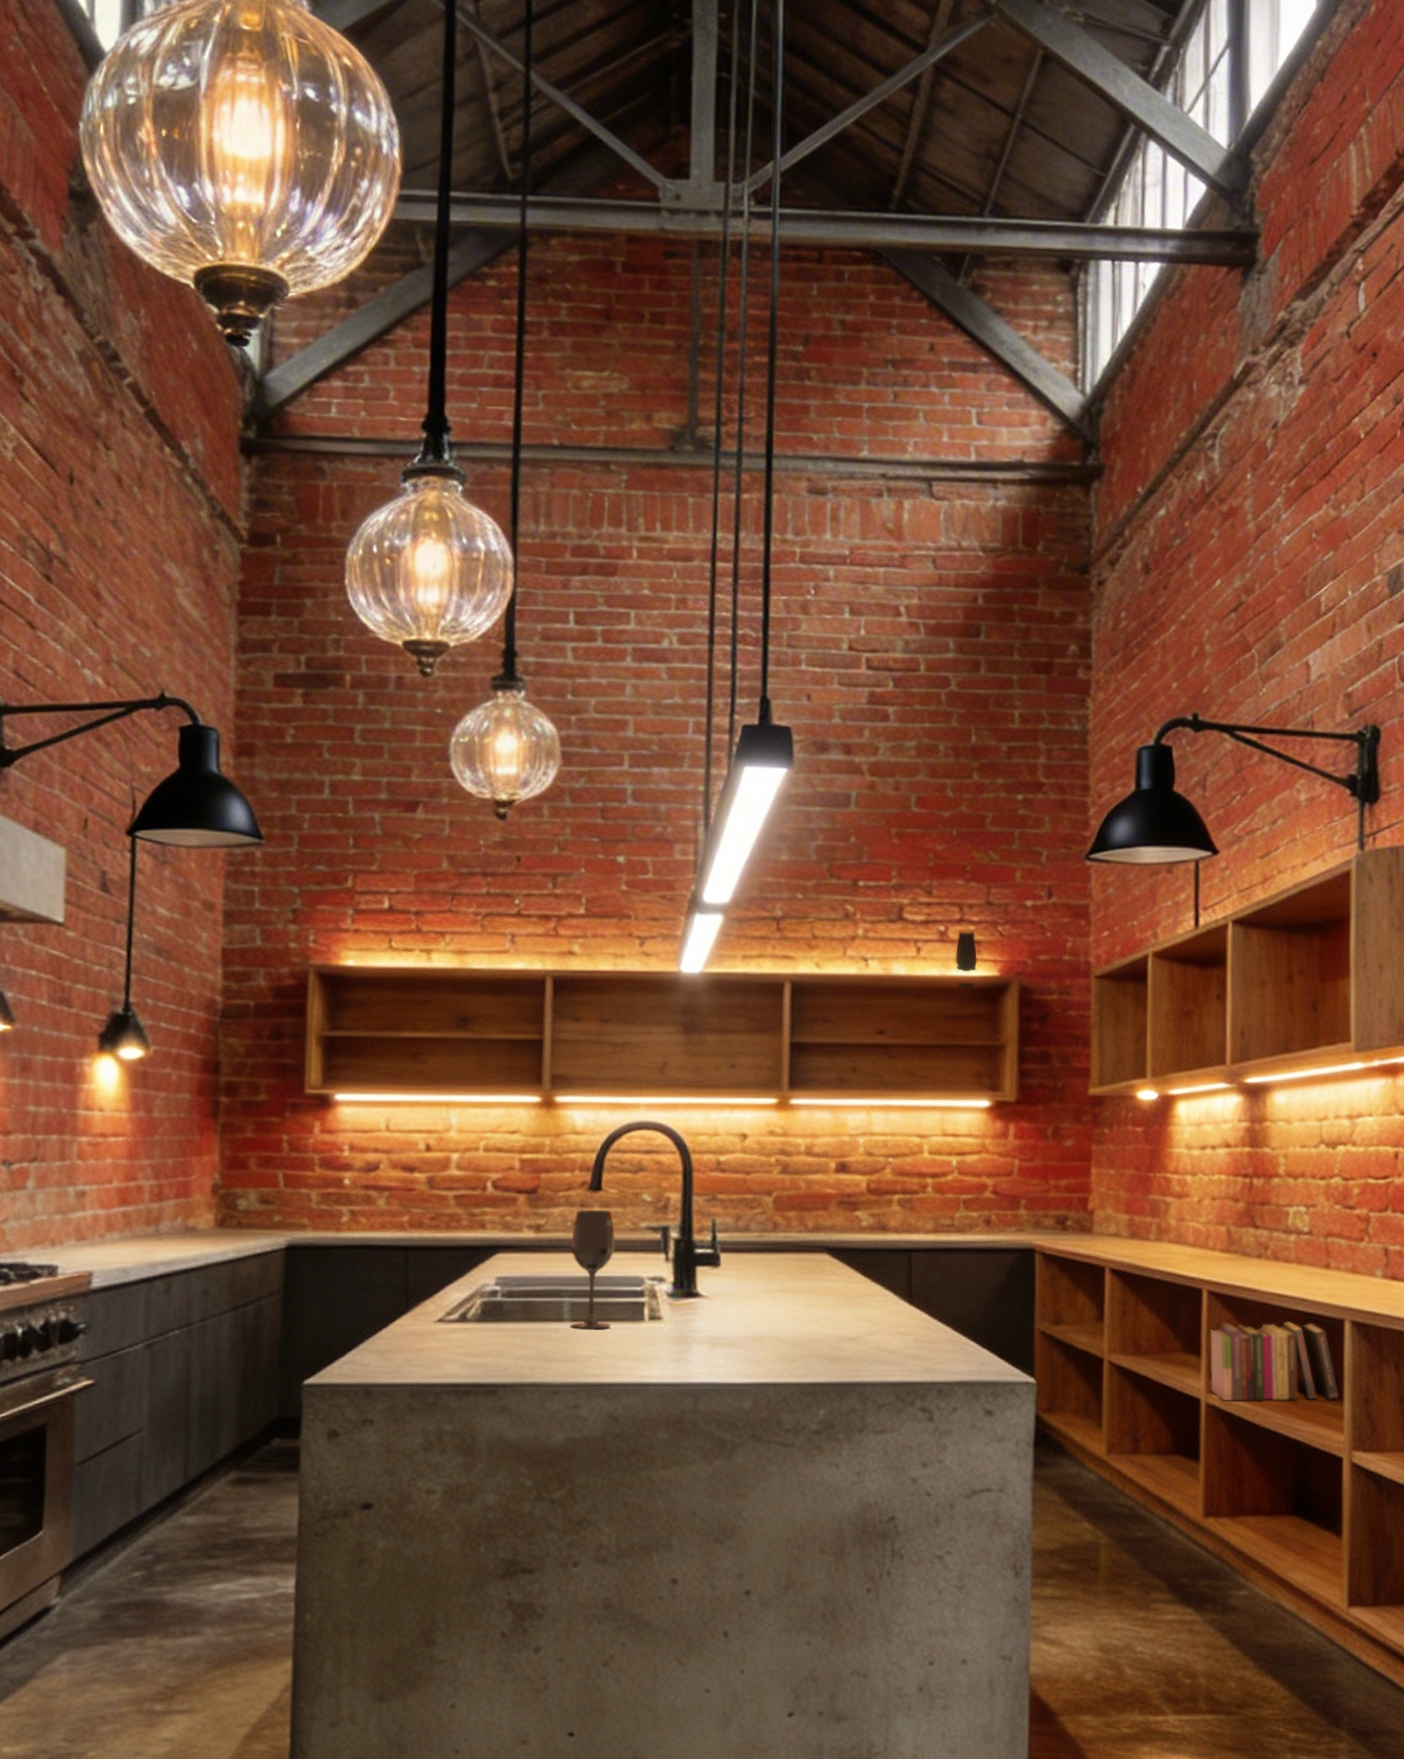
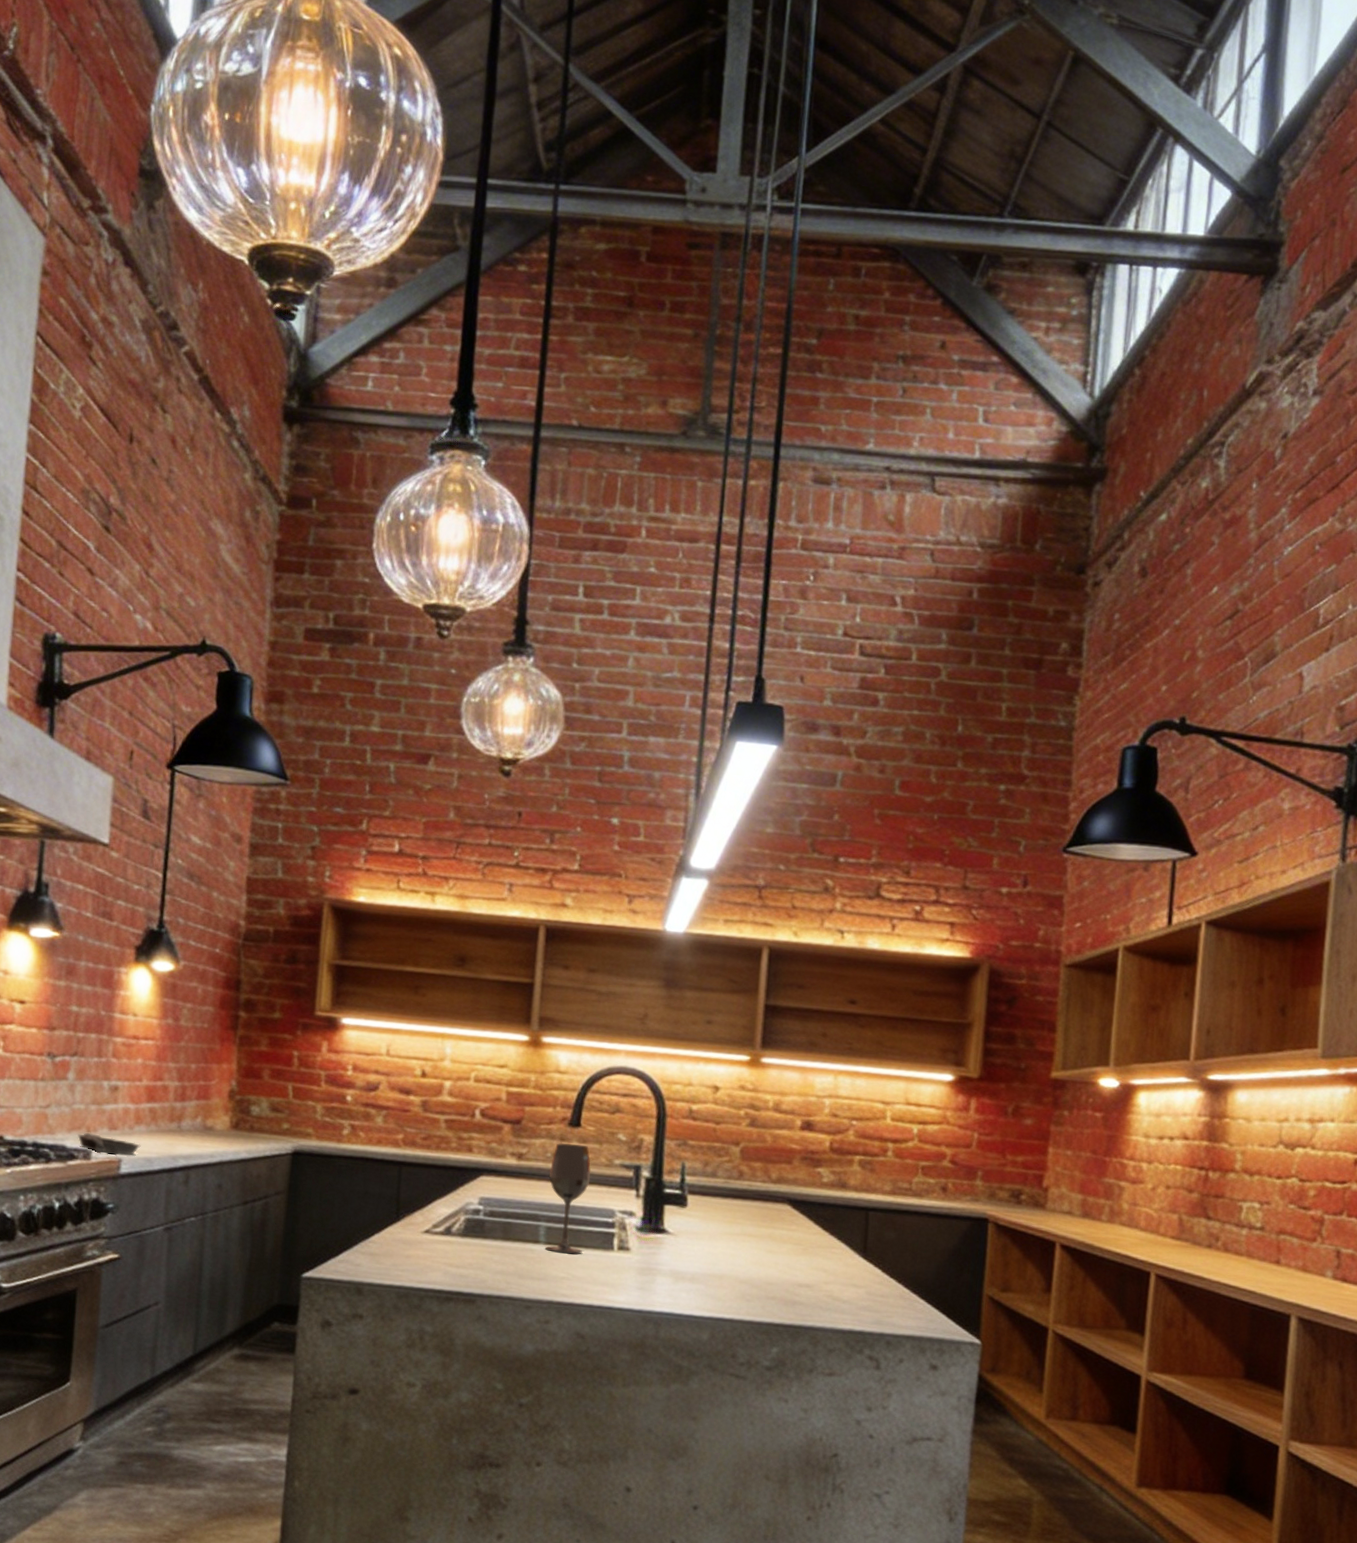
frying pan: none [40,1246,114,1269] -> present [77,1132,141,1157]
vase: present [956,933,977,989] -> none [929,913,951,968]
books: present [1210,1321,1339,1401] -> none [1152,1304,1280,1391]

